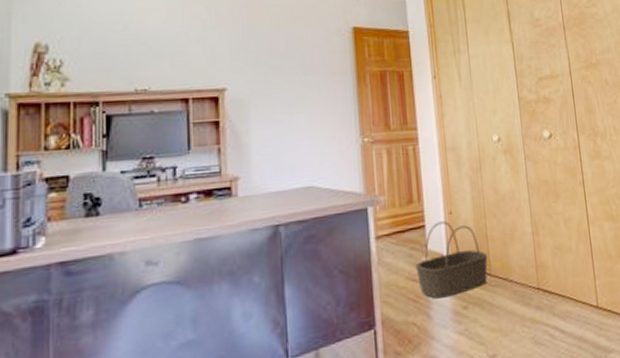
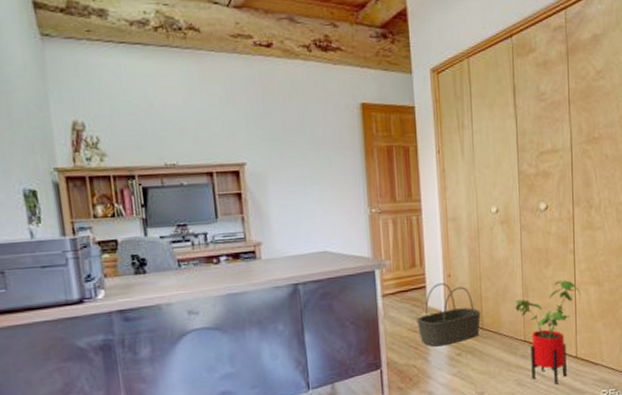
house plant: none [524,214,596,342] -> present [515,279,581,385]

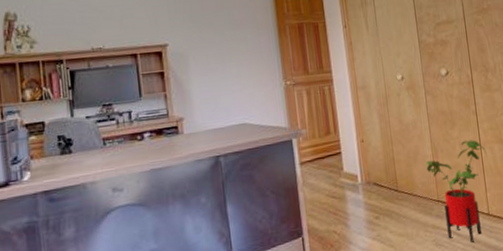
basket: present [416,283,481,347] -> none [334,148,395,212]

